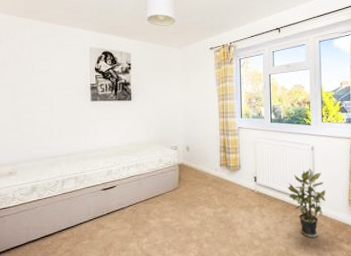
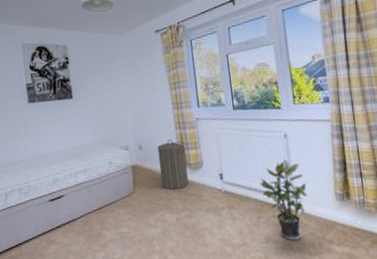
laundry hamper: none [203,144,227,187] -> present [157,139,189,190]

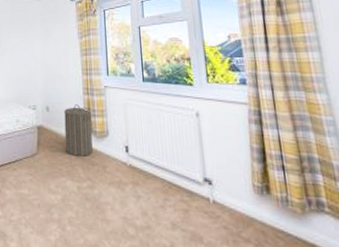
potted plant: present [259,158,307,241] -> none [167,138,220,232]

